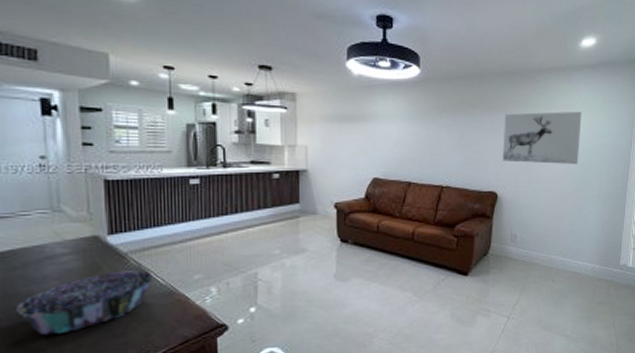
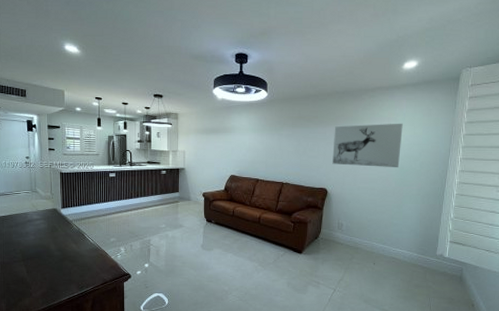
decorative bowl: present [17,270,153,336] -> none [12,232,87,270]

